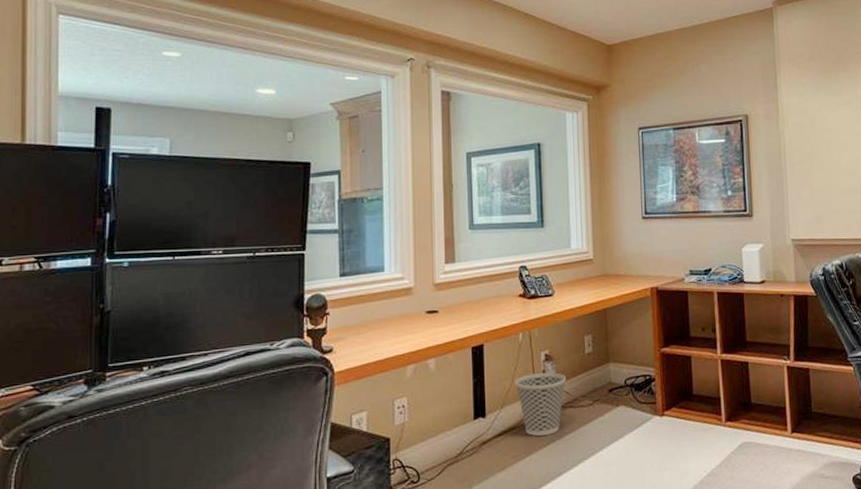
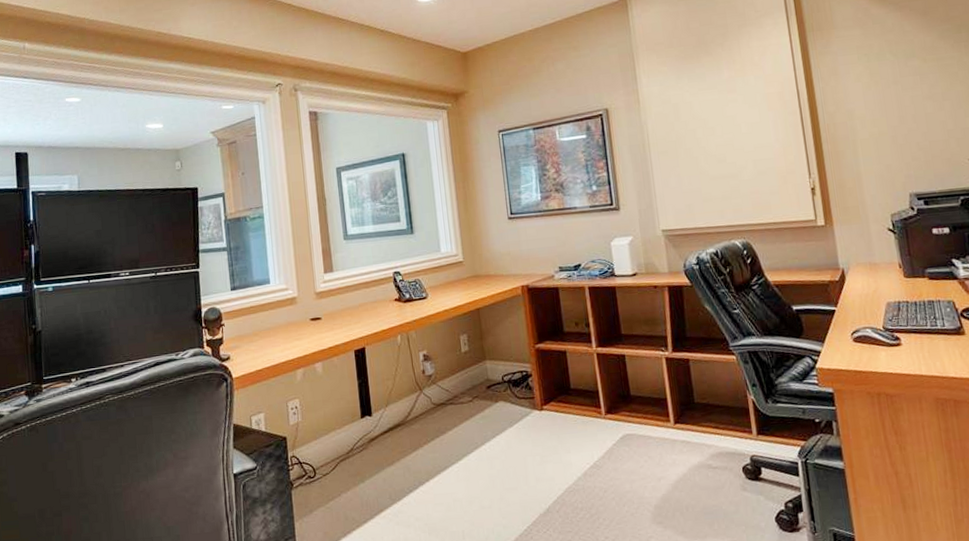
wastebasket: present [514,372,566,437] -> none [396,371,445,433]

